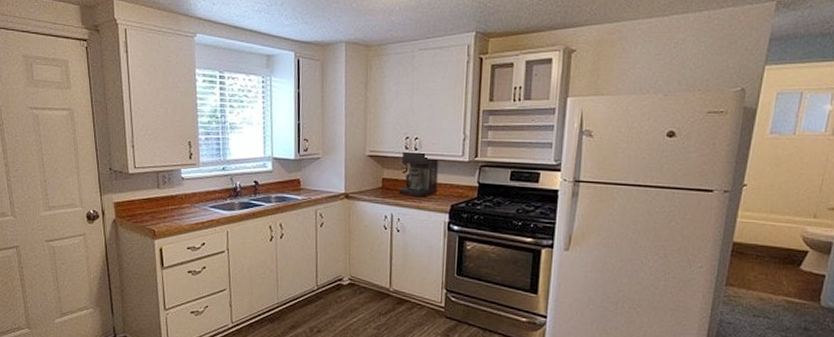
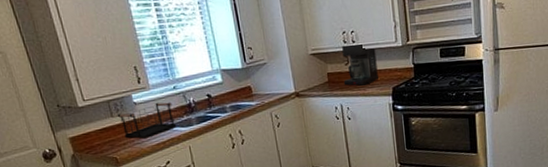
dish rack: none [163,180,219,215] -> present [117,102,177,139]

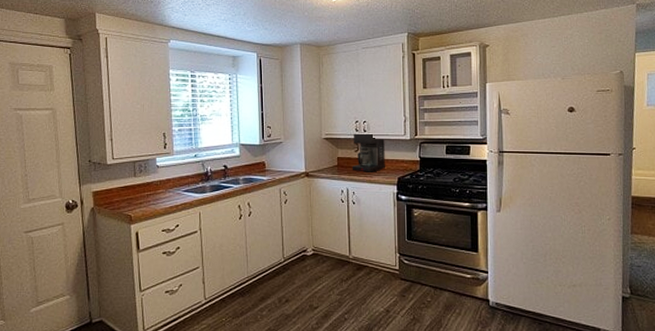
dish rack: present [117,102,177,139] -> none [139,167,191,200]

